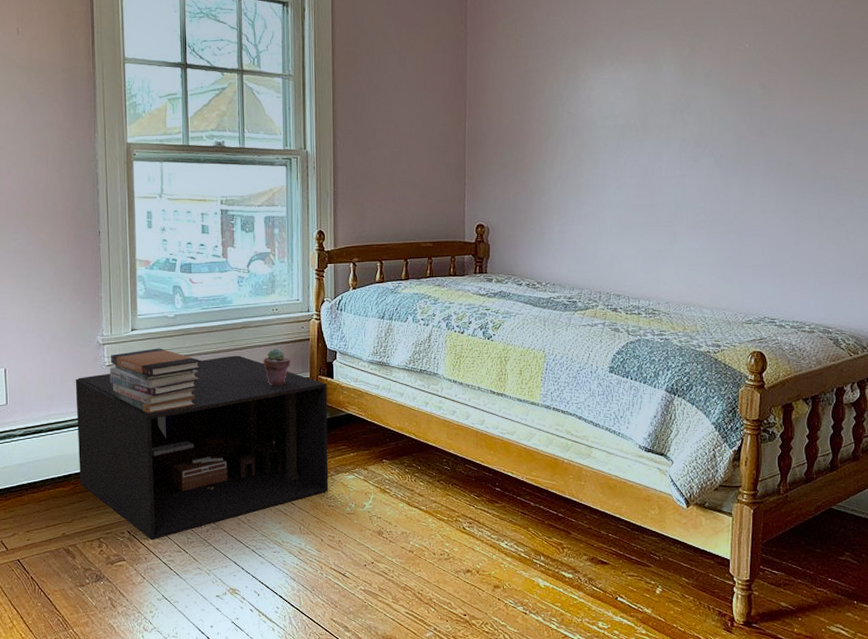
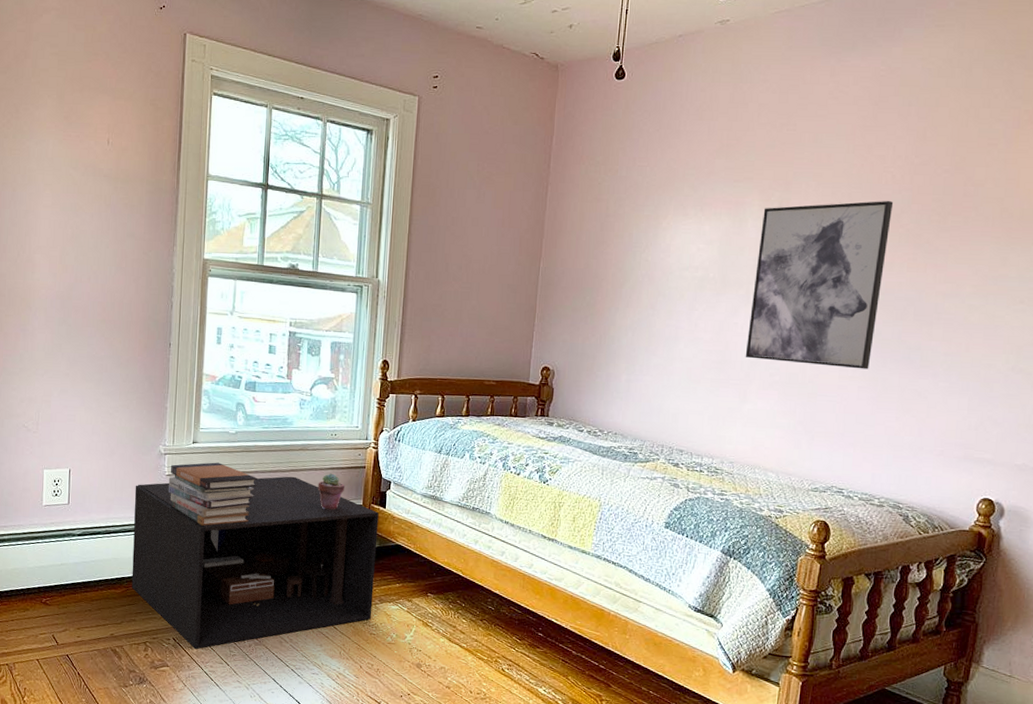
wall art: none [671,39,798,202] -> present [745,201,894,369]

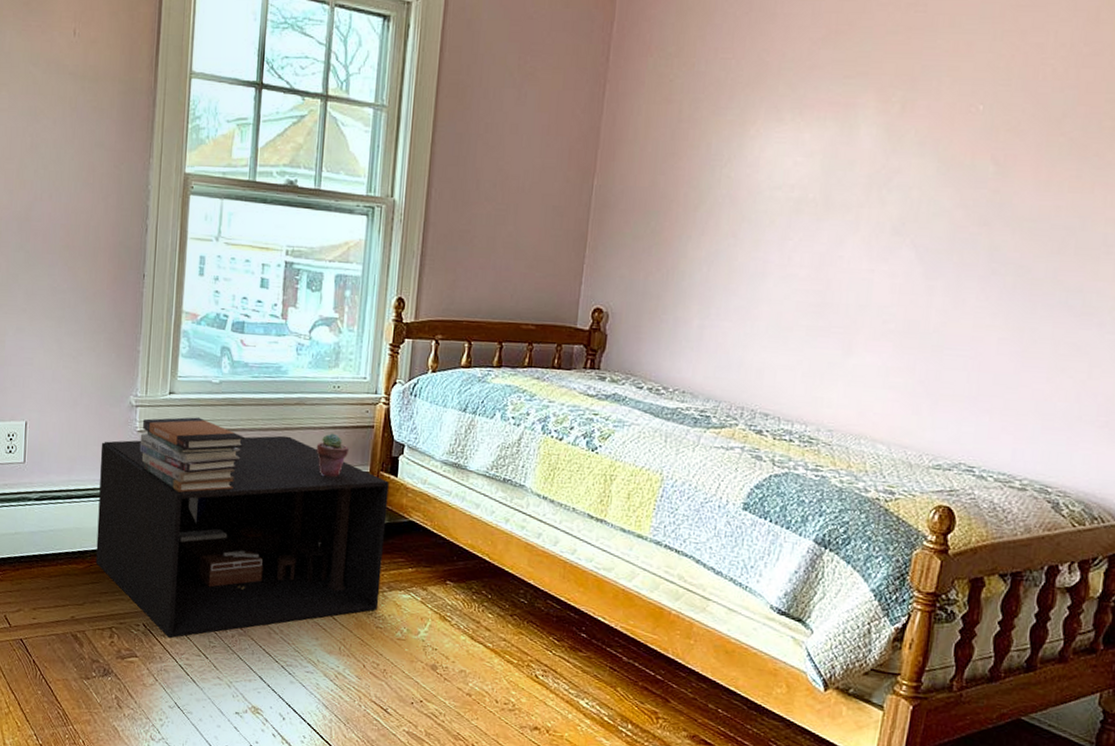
wall art: present [745,201,894,369] -> none [851,101,1053,317]

